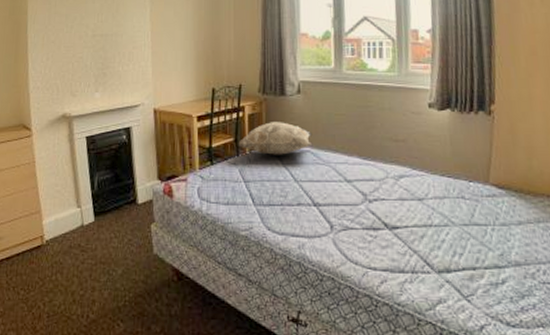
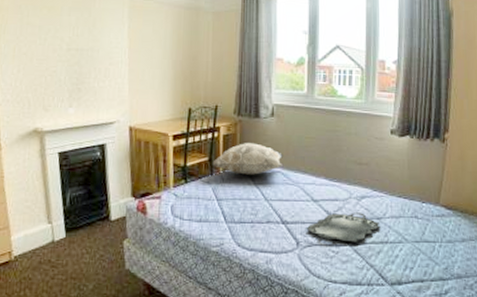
serving tray: none [340,193,423,226] -> present [306,212,380,243]

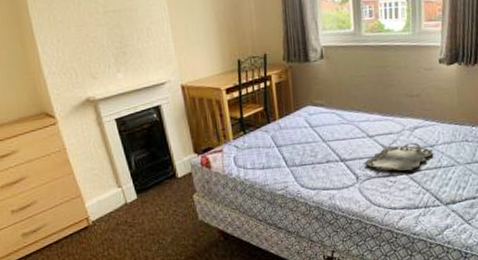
decorative pillow: present [212,143,284,176] -> none [268,87,337,121]

